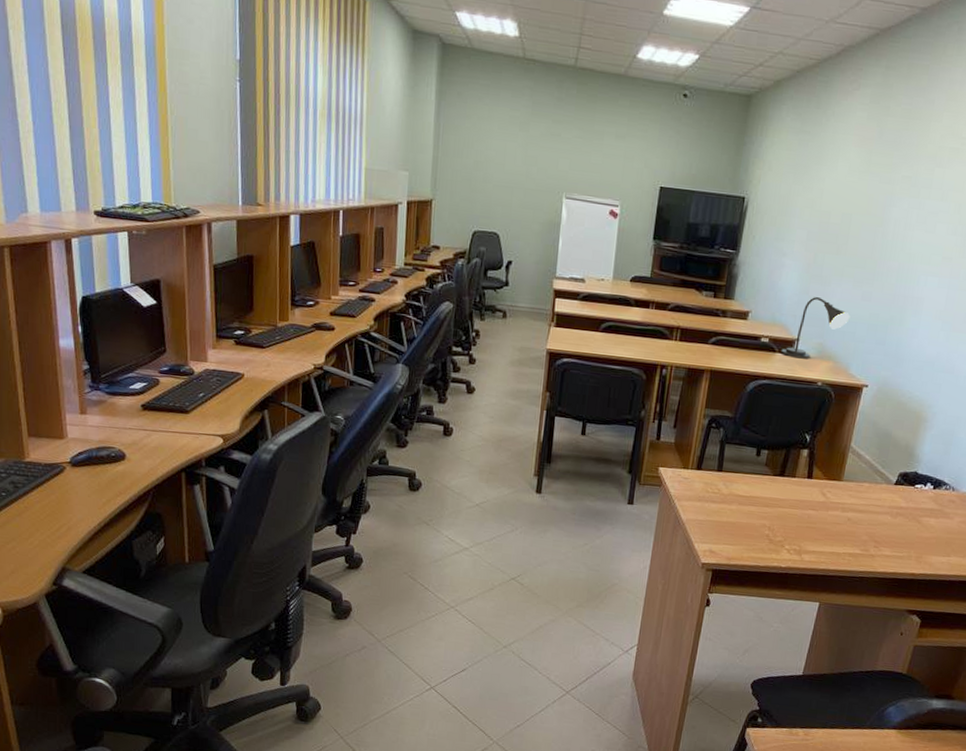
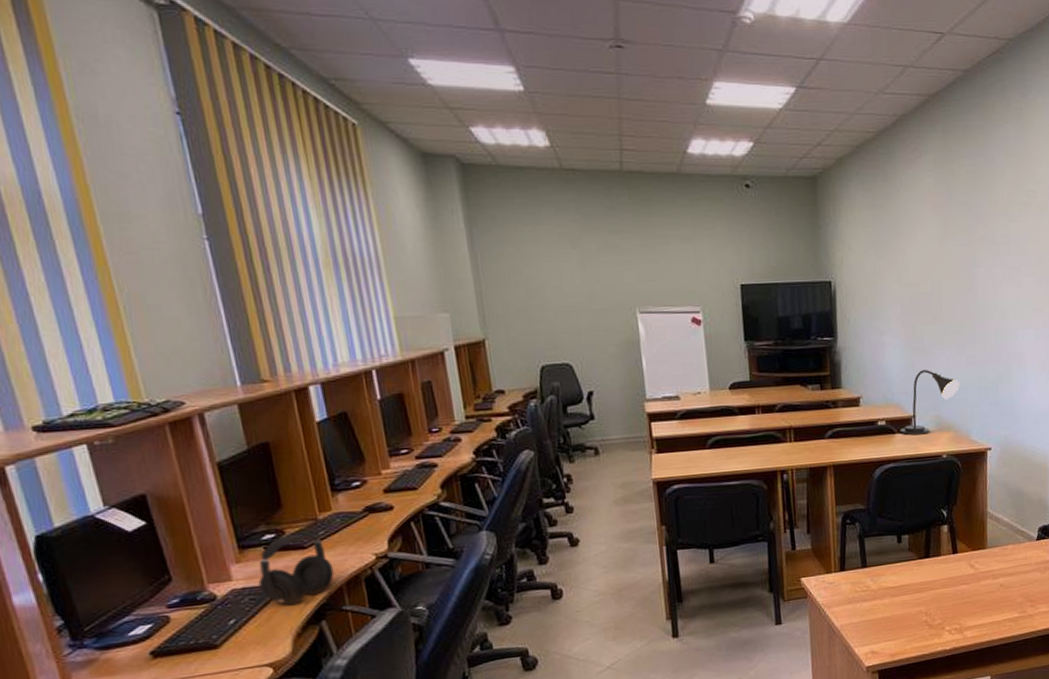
headphones: none [225,332,281,392] -> present [258,531,335,606]

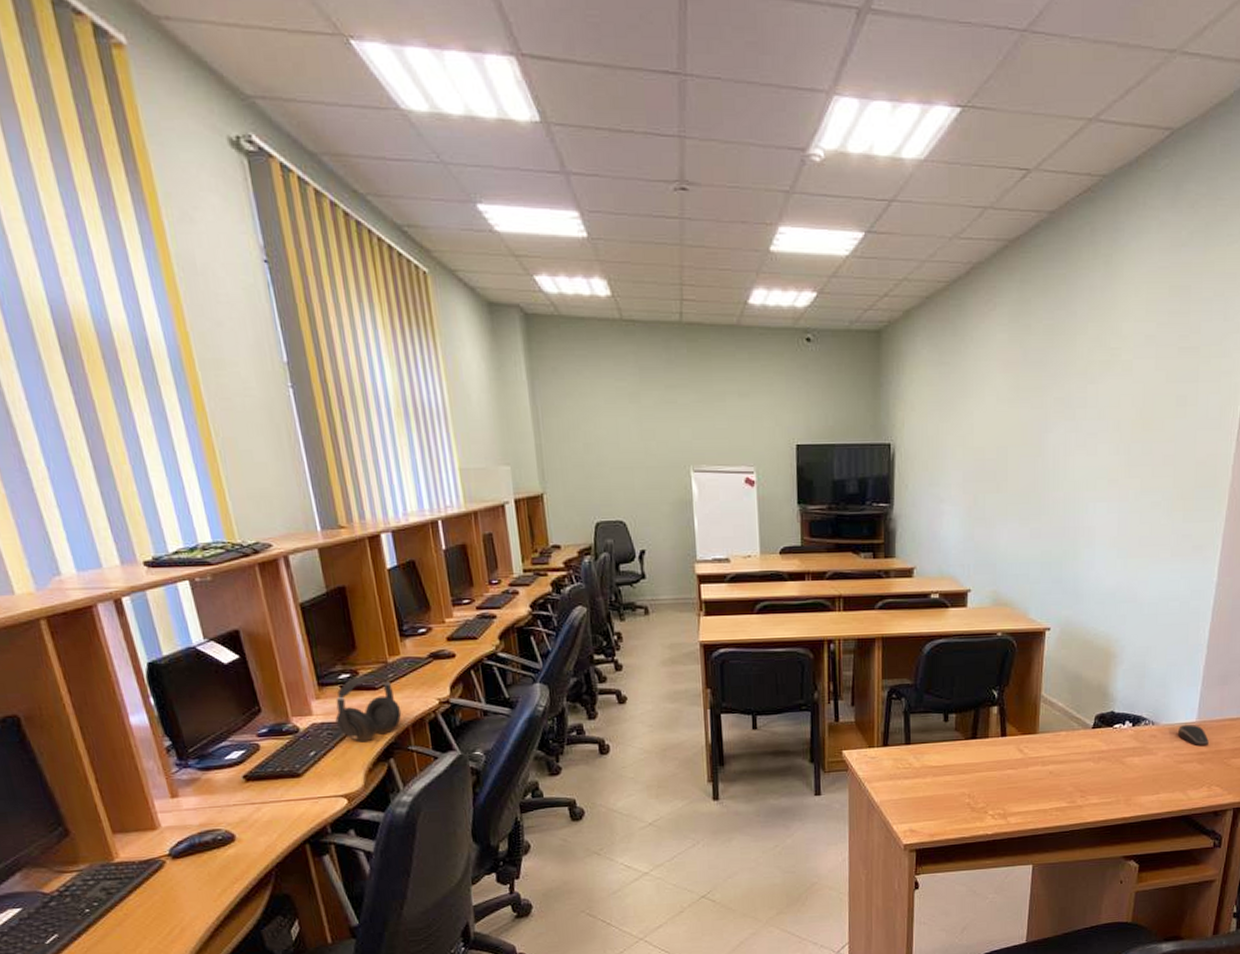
desk lamp: present [900,370,960,436] -> none [954,542,1021,611]

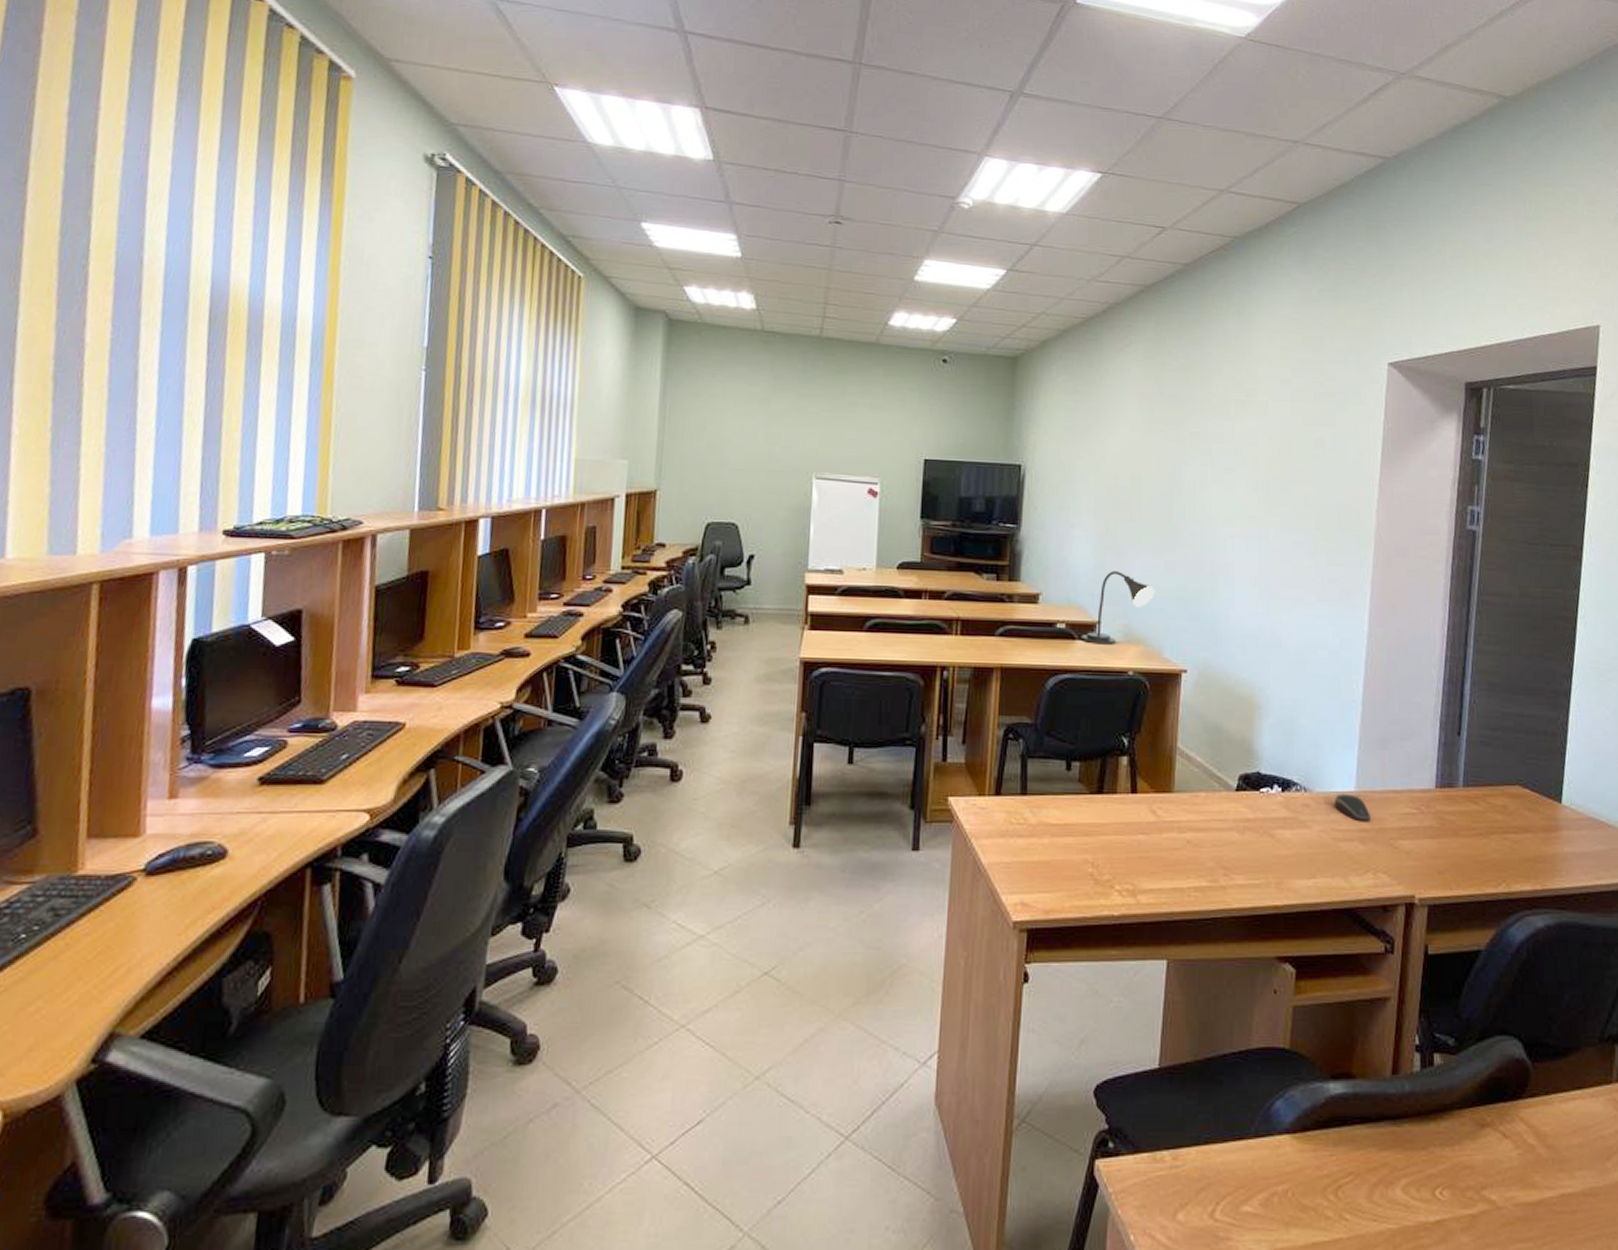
headphones: present [335,673,402,743] -> none [380,667,457,747]
desk lamp: none [954,542,1021,611] -> present [1081,571,1155,645]

